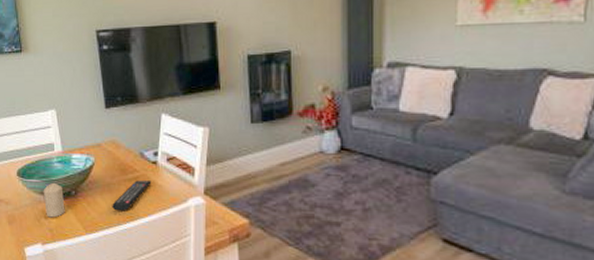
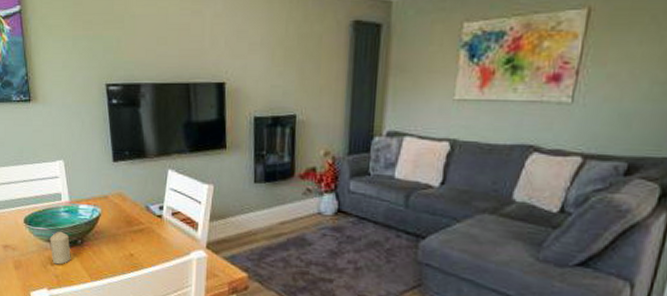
remote control: present [112,180,152,211] -> none [117,232,156,261]

